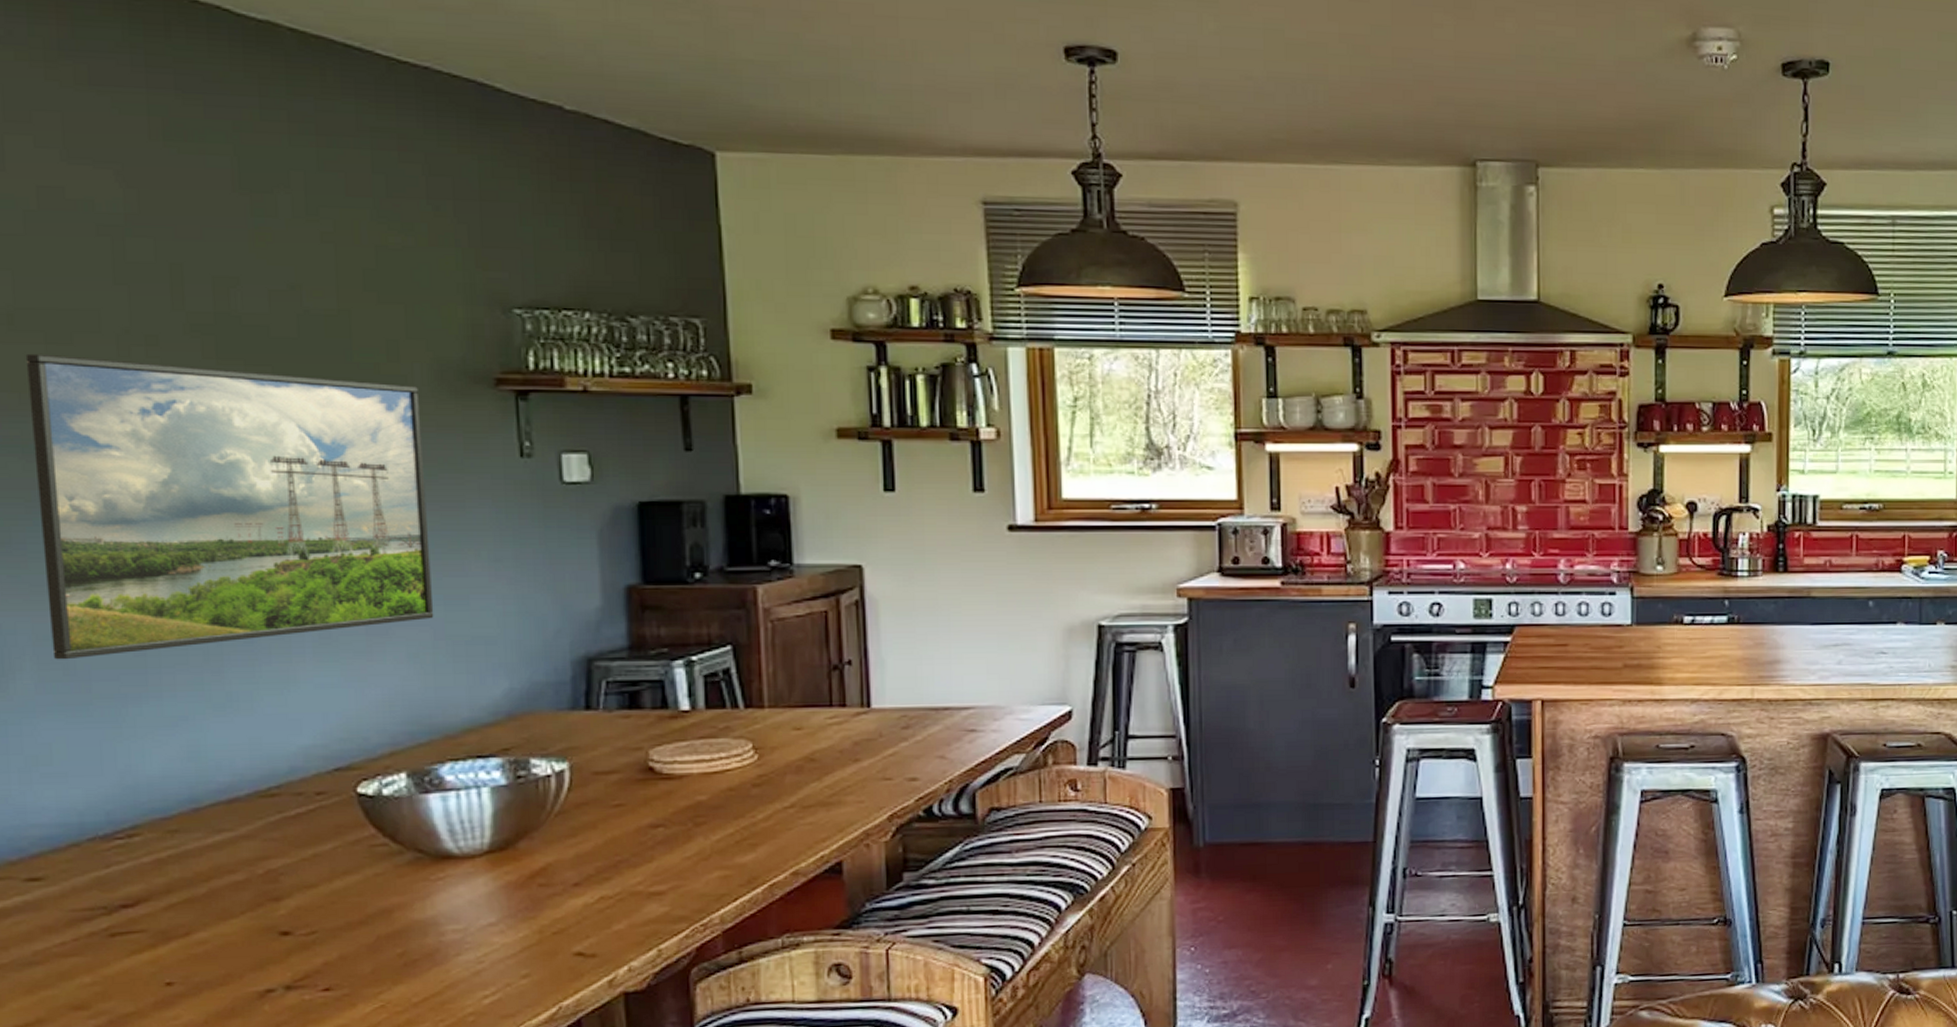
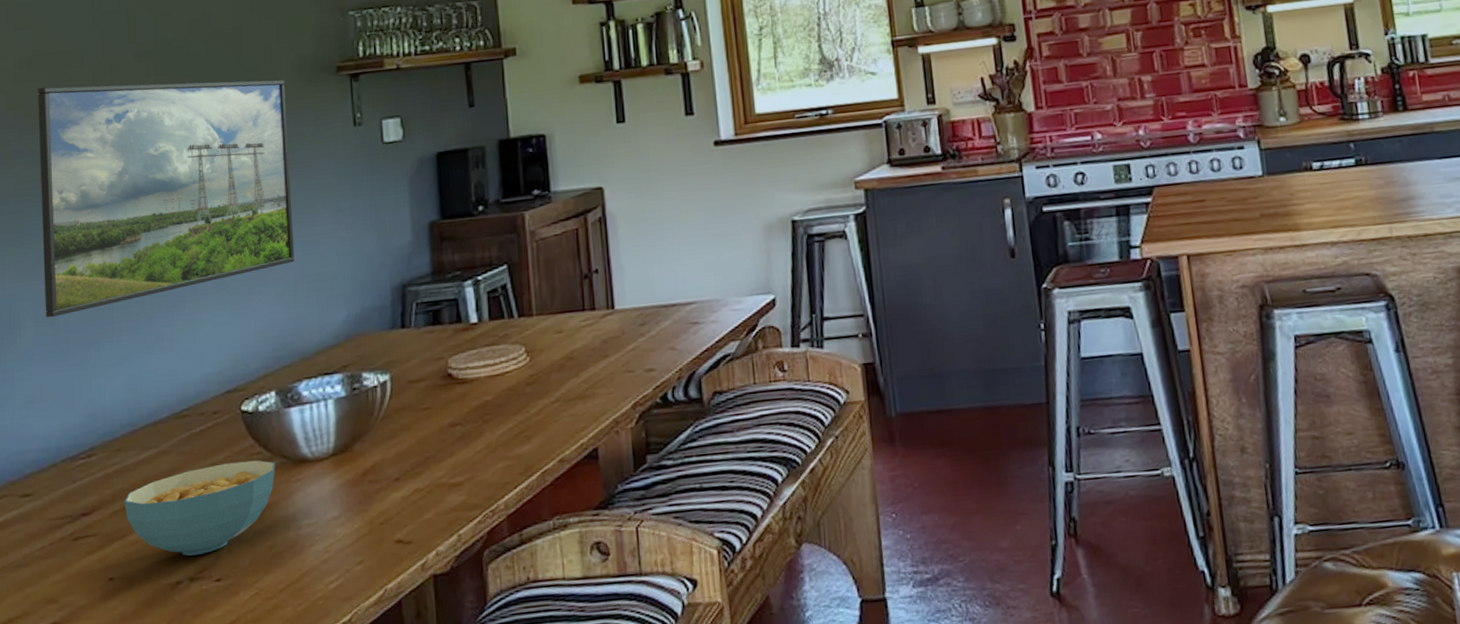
cereal bowl: none [185,853,407,960] -> present [124,460,275,556]

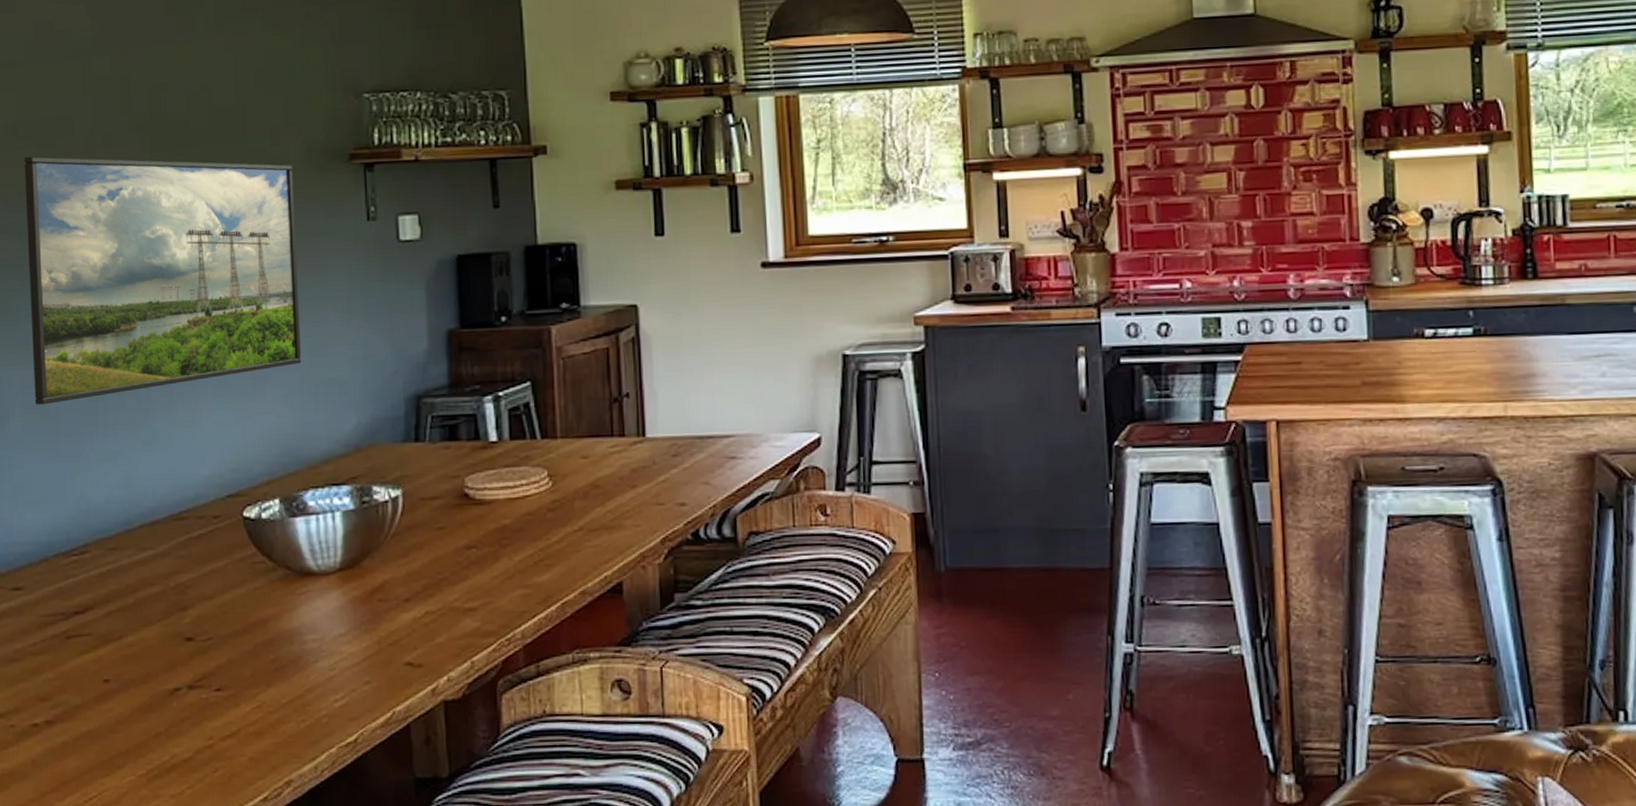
cereal bowl: present [124,460,275,556] -> none [119,569,279,663]

